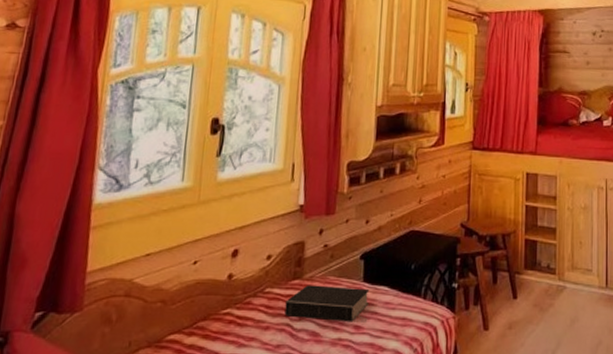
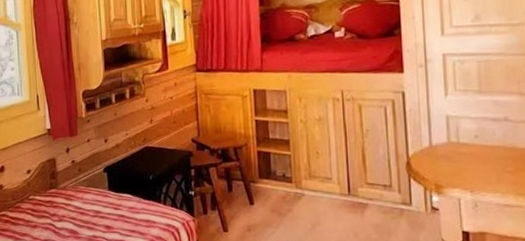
book: present [284,285,370,321] -> none [47,193,116,222]

